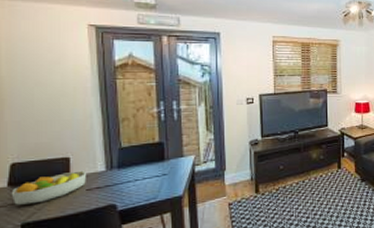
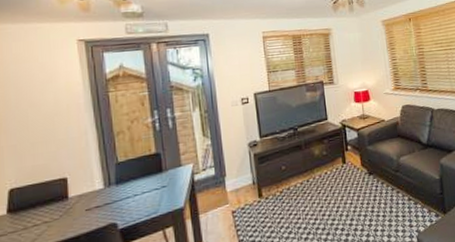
fruit bowl: present [11,170,86,205] -> none [10,190,85,232]

